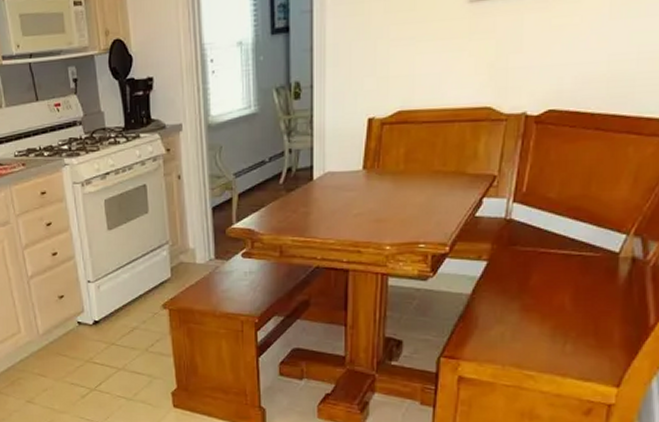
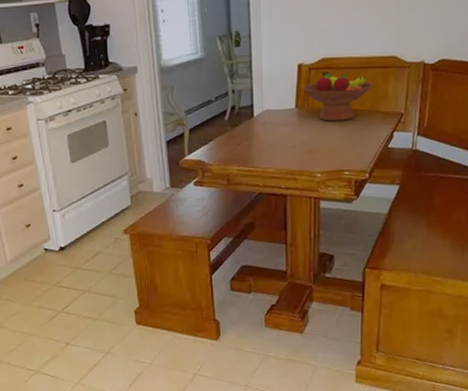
fruit bowl: none [372,126,460,185] -> present [302,71,373,122]

